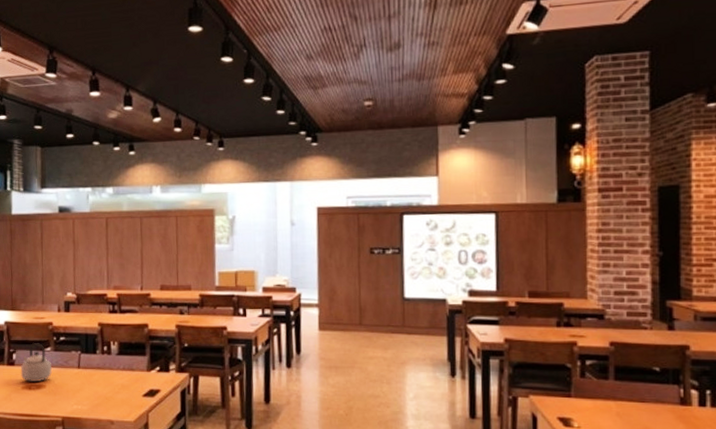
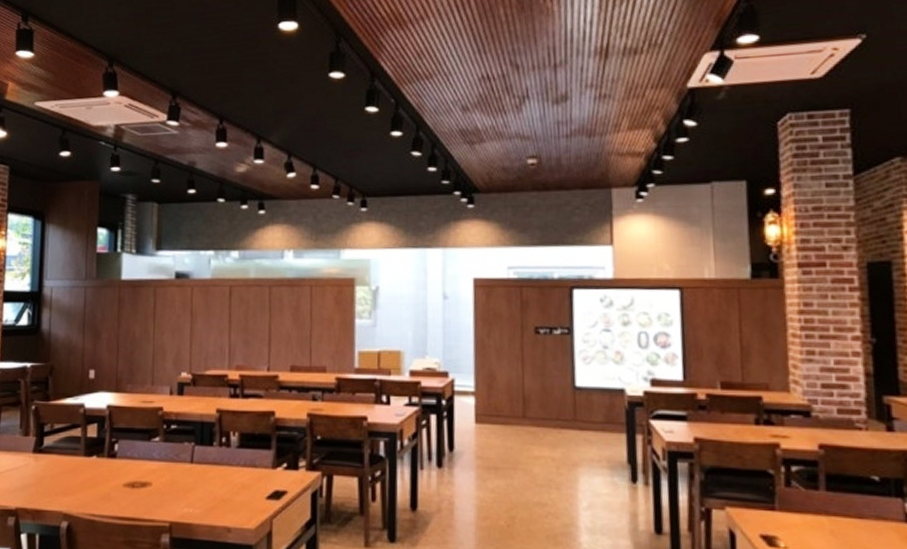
teapot: present [20,342,52,383] -> none [123,430,160,479]

